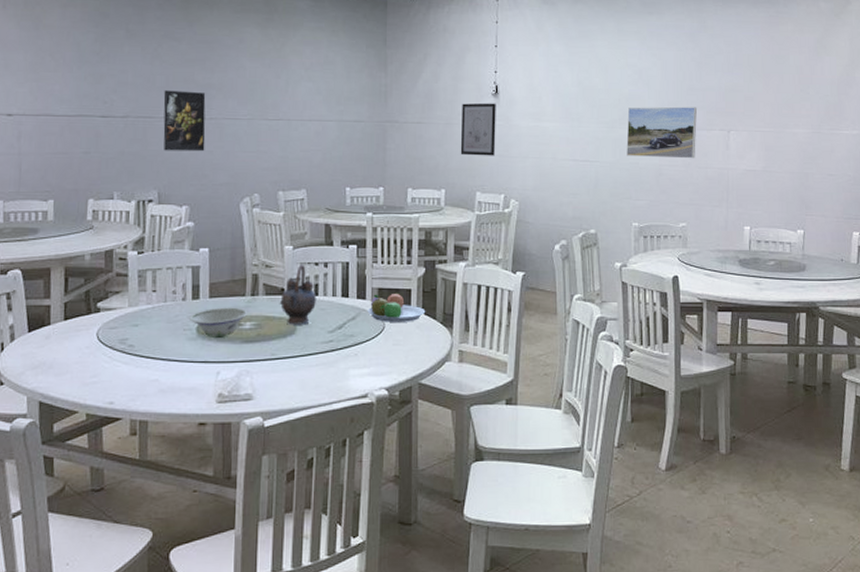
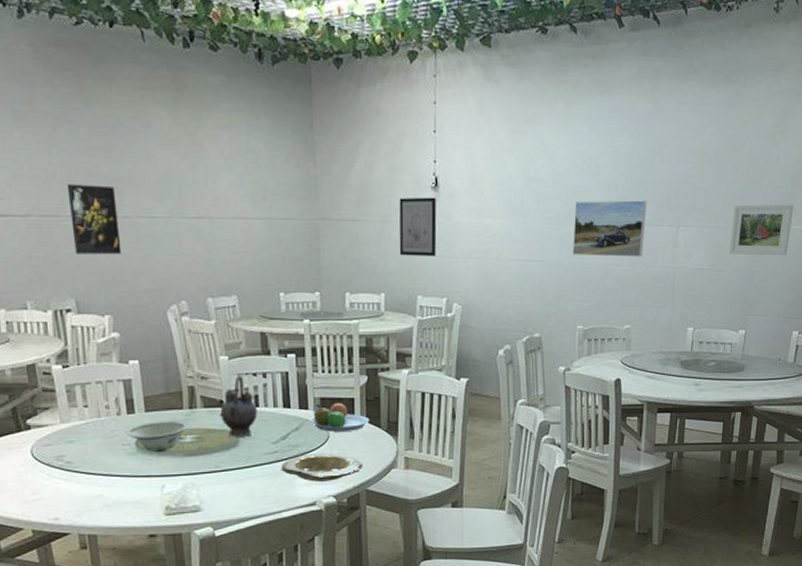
plate: none [335,344,416,373] -> present [281,453,362,482]
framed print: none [781,111,843,158] -> present [729,204,793,255]

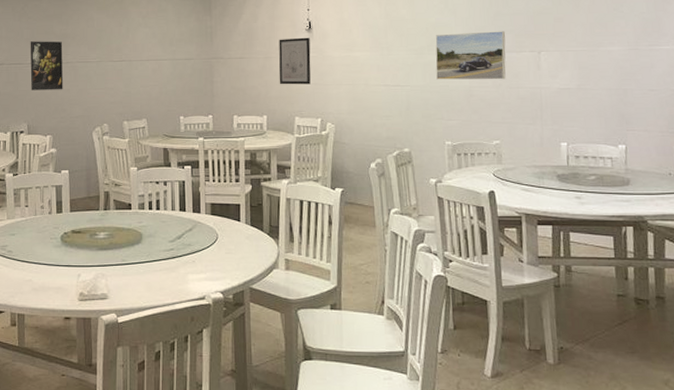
bowl: present [125,420,188,452] -> none [54,220,102,245]
teapot: present [219,375,257,437] -> none [127,183,158,235]
plate: present [281,453,362,482] -> none [176,252,247,278]
fruit bowl: present [310,402,370,432] -> none [202,207,254,233]
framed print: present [729,204,793,255] -> none [596,27,662,74]

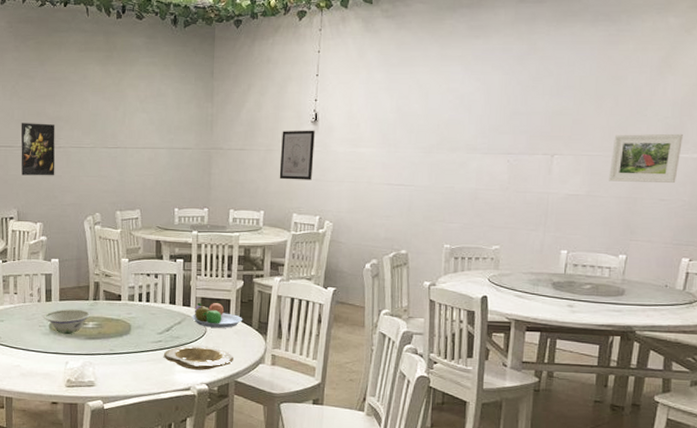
bowl: none [54,220,102,245] -> present [43,309,91,334]
plate: none [176,252,247,278] -> present [163,345,233,370]
fruit bowl: none [202,207,254,233] -> present [191,302,243,328]
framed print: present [435,31,506,80] -> none [442,131,519,183]
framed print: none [596,27,662,74] -> present [609,133,683,183]

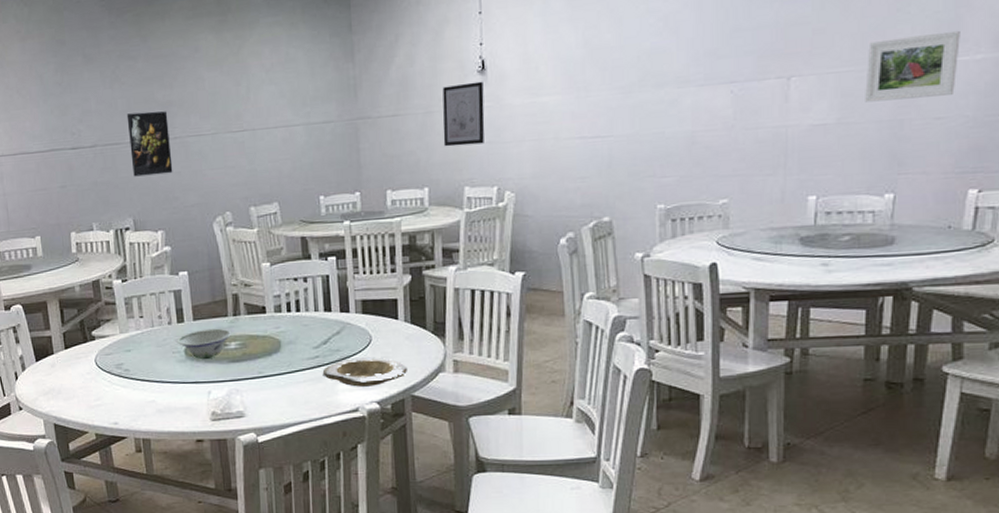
fruit bowl: present [191,302,243,328] -> none [352,303,415,335]

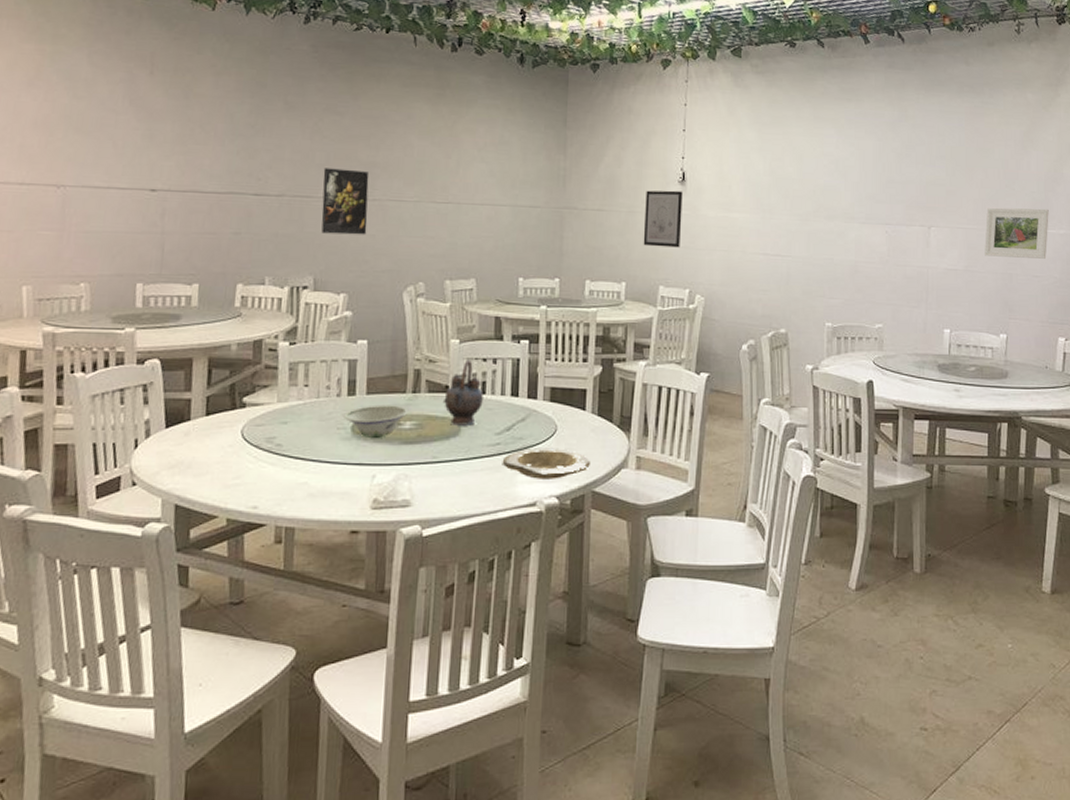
teapot: none [261,280,299,343] -> present [442,359,483,426]

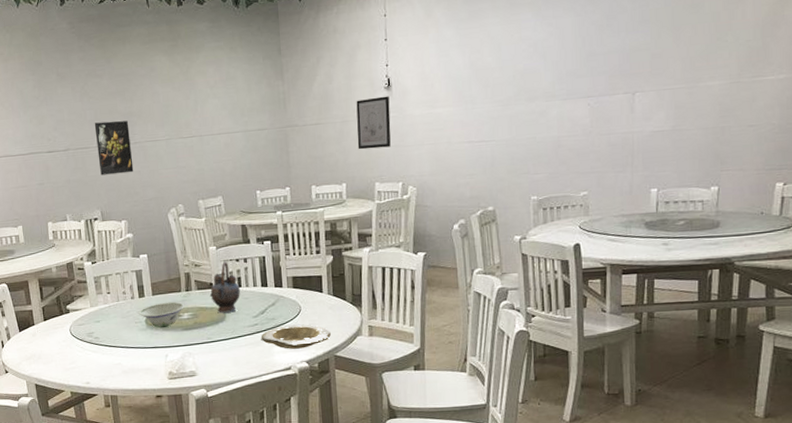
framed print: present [984,207,1049,259] -> none [694,55,767,113]

